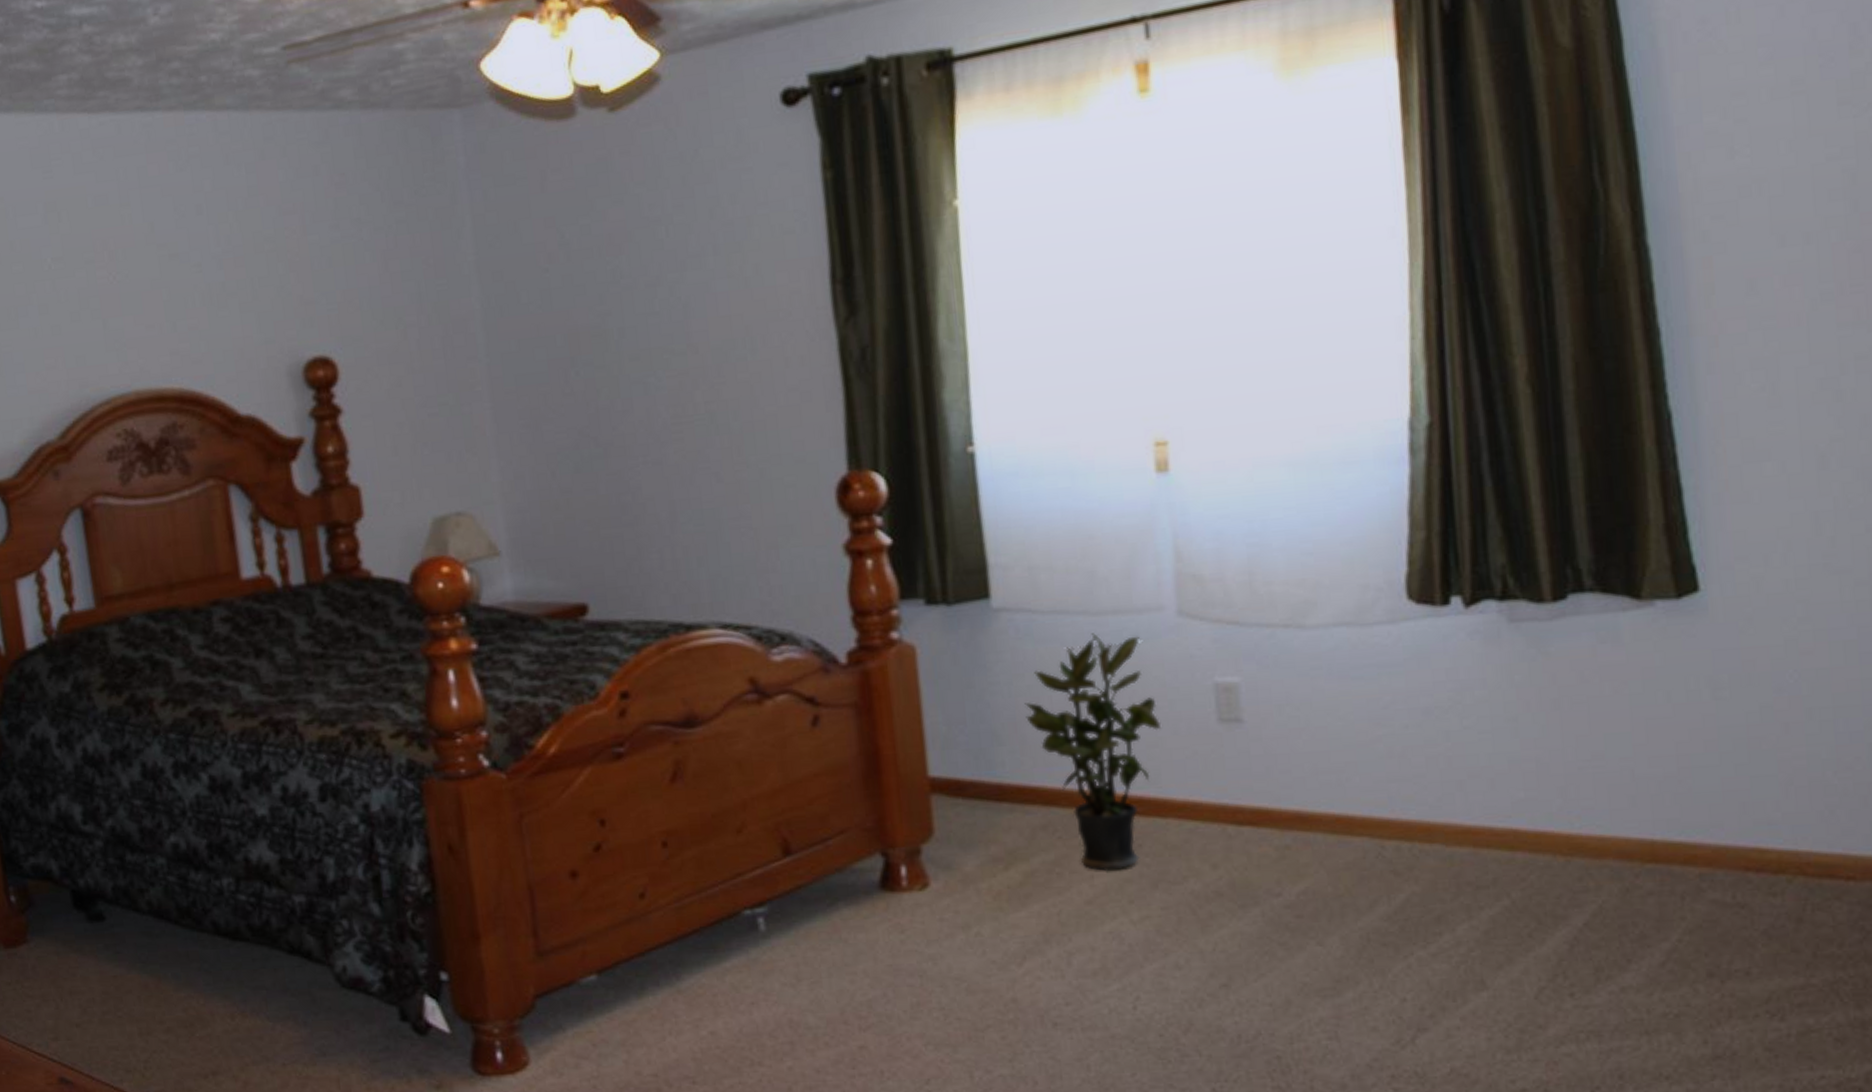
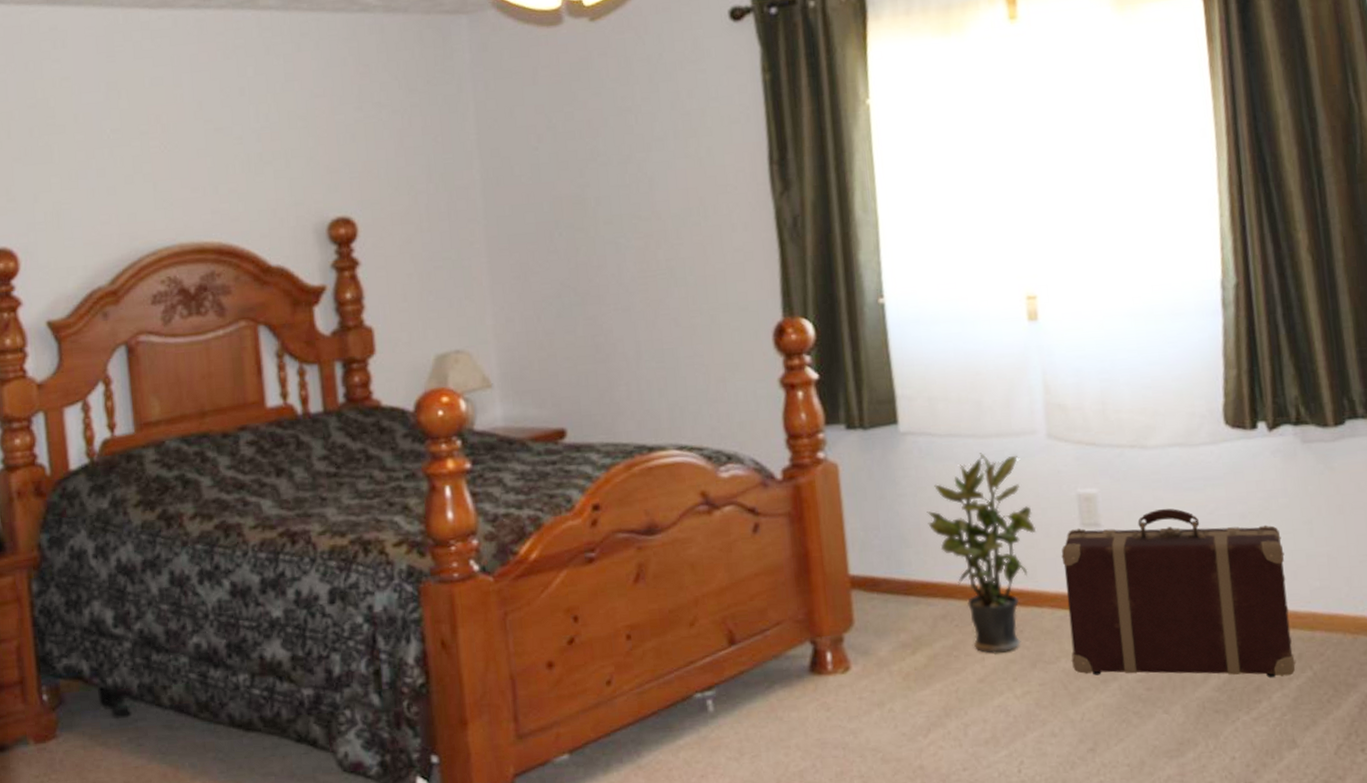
suitcase: none [1192,701,1489,906] -> present [1061,508,1296,677]

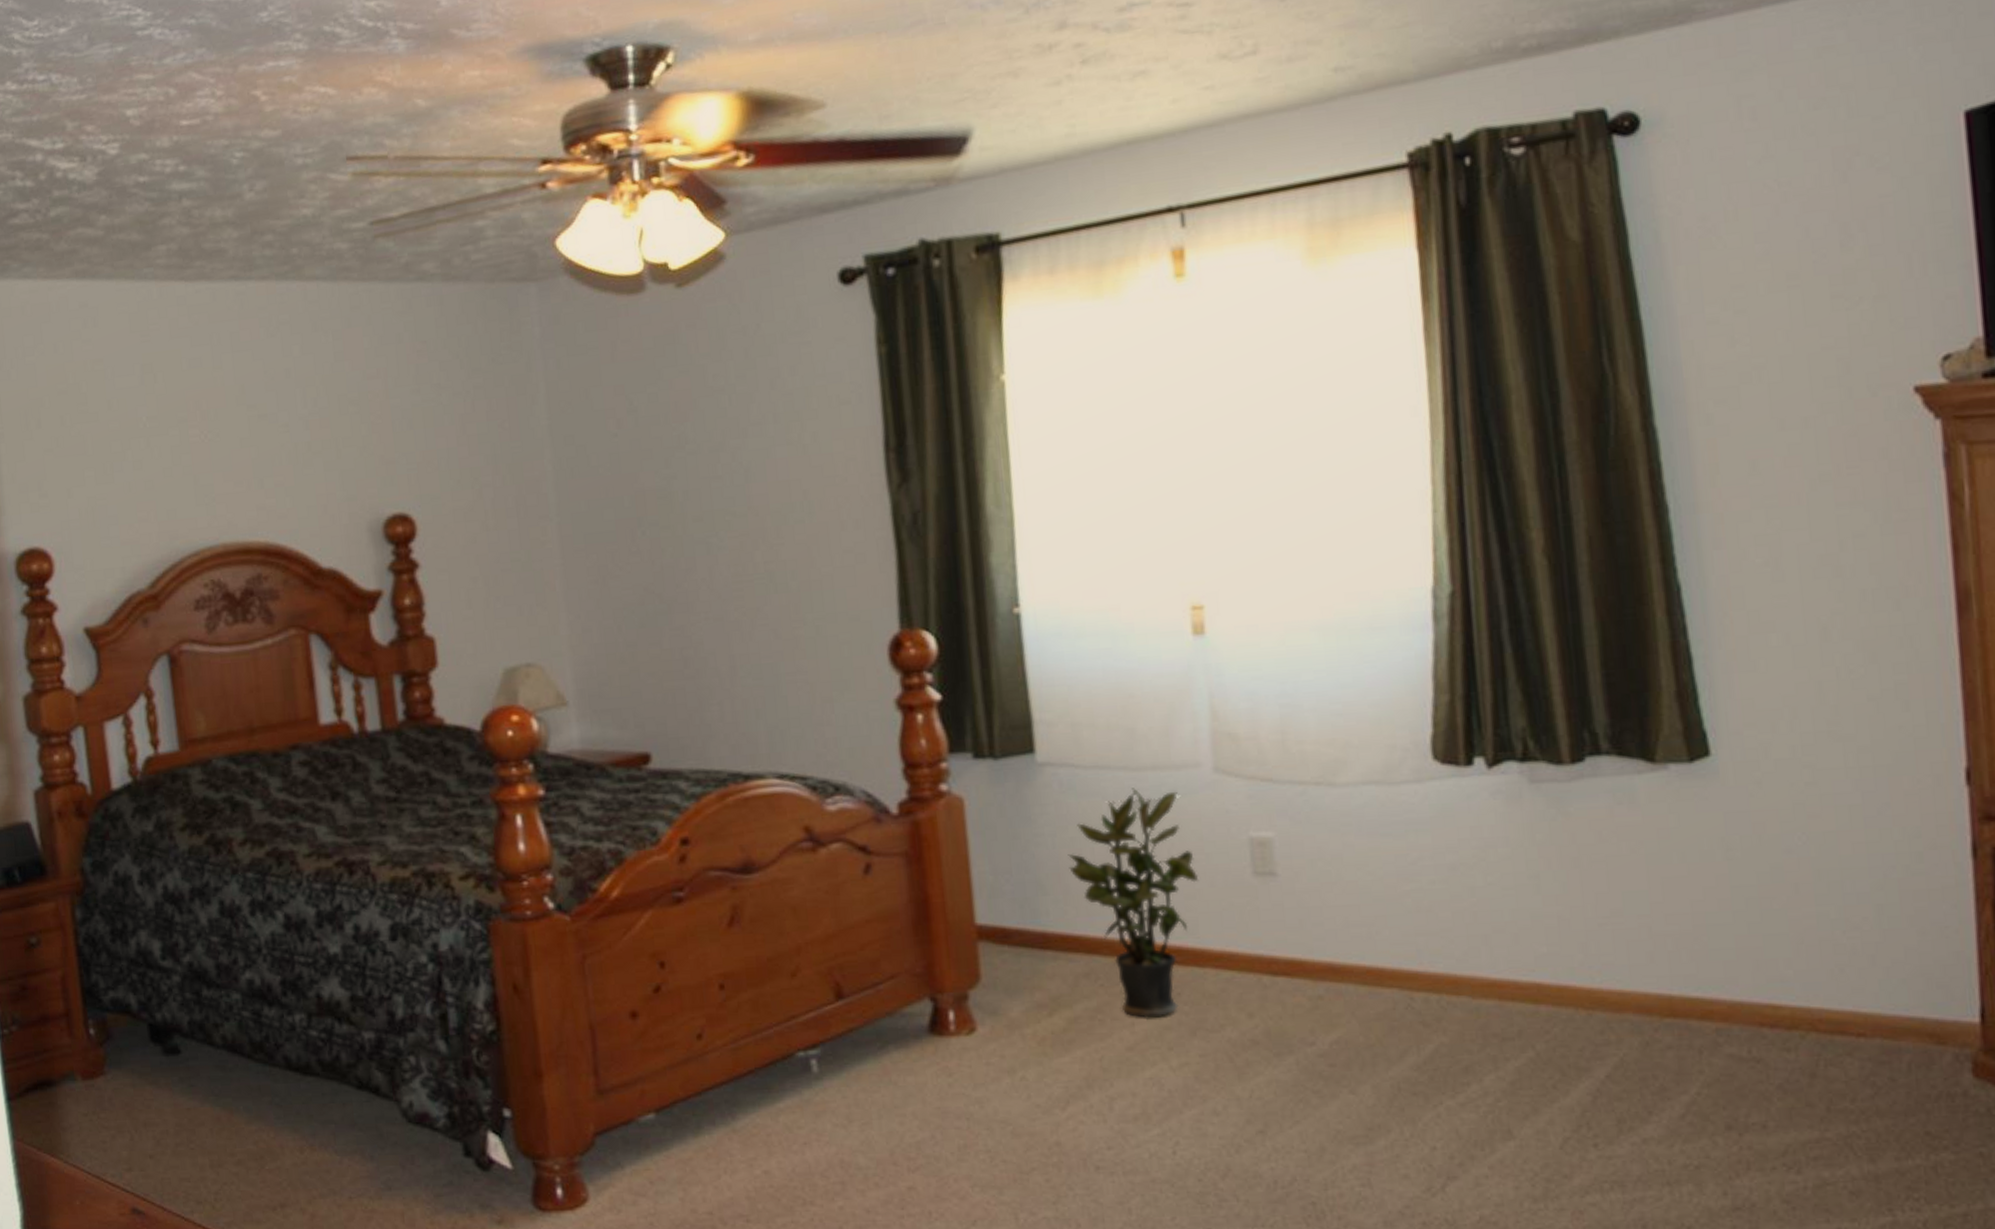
suitcase: present [1061,508,1296,677] -> none [1228,856,1514,1057]

